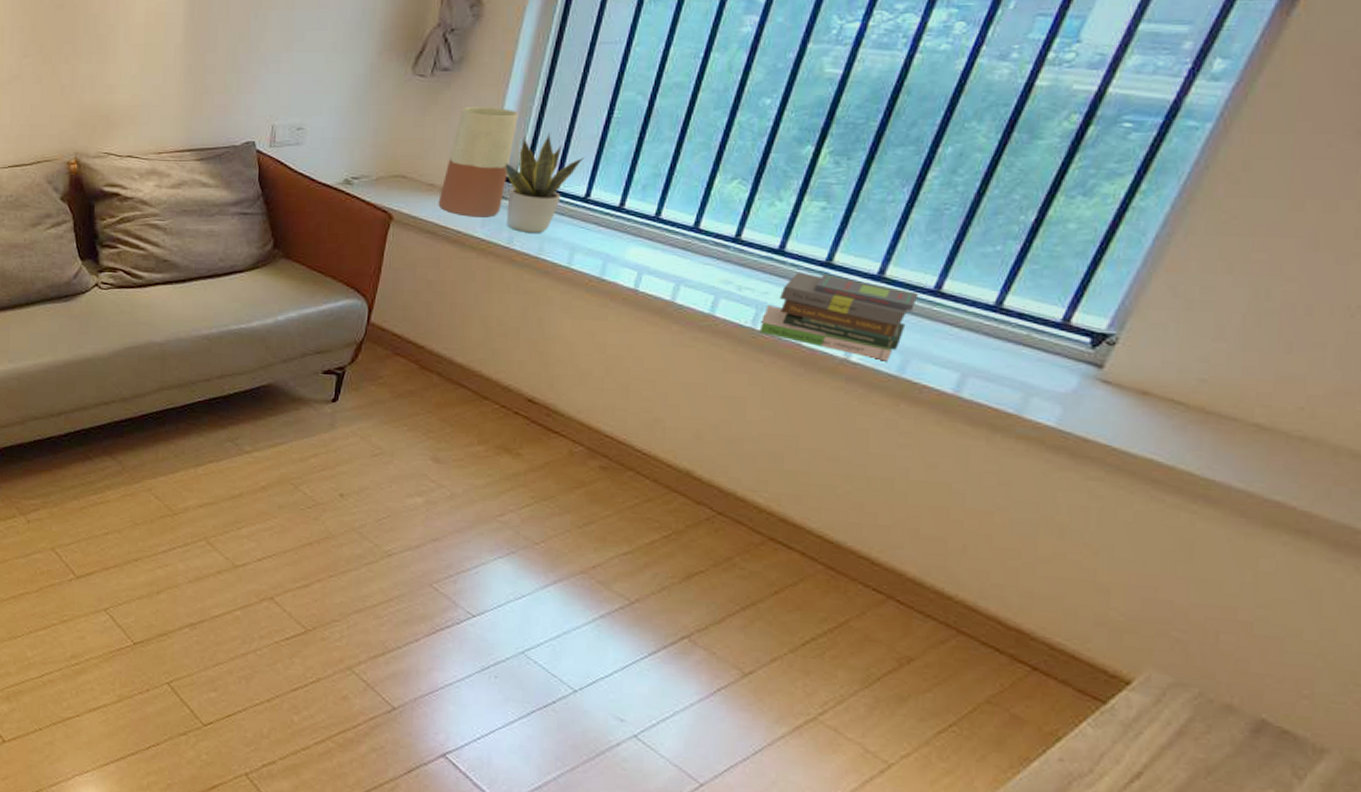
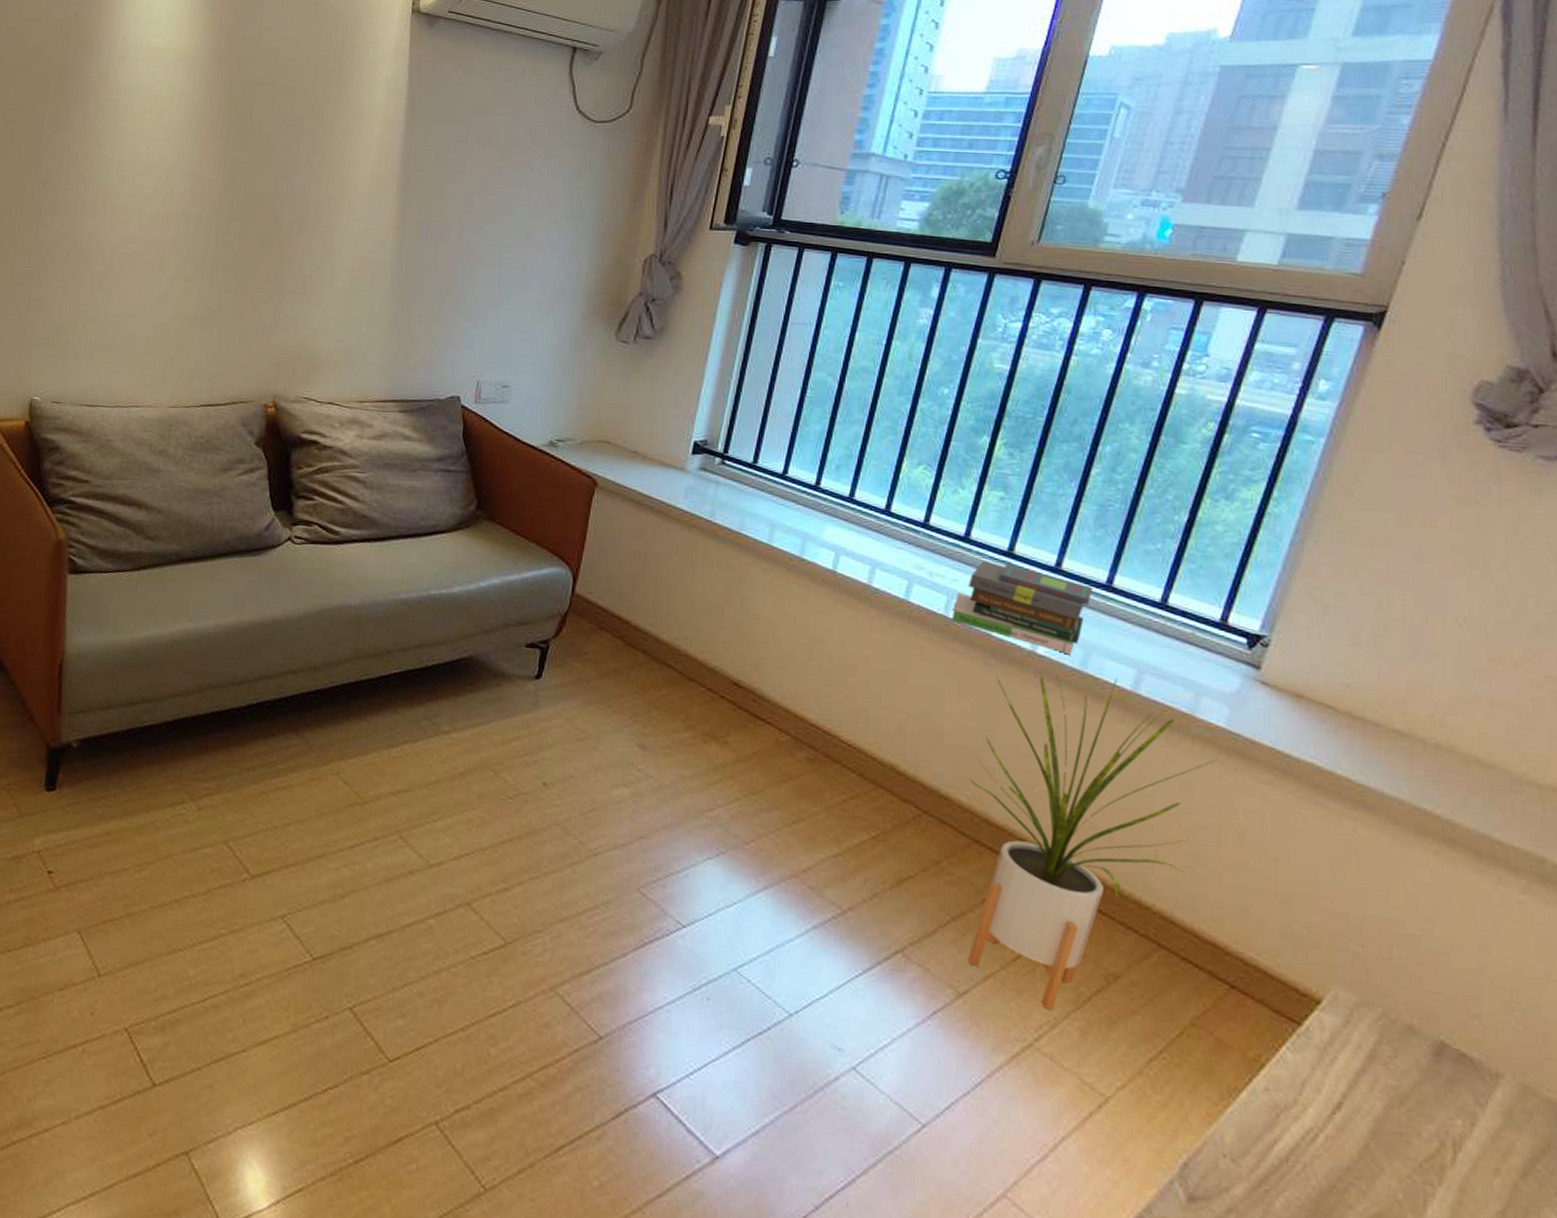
vase: present [438,106,519,217] -> none [642,375,718,489]
potted plant: present [504,133,584,233] -> none [705,407,781,508]
house plant: none [755,380,1044,688] -> present [968,674,1219,1010]

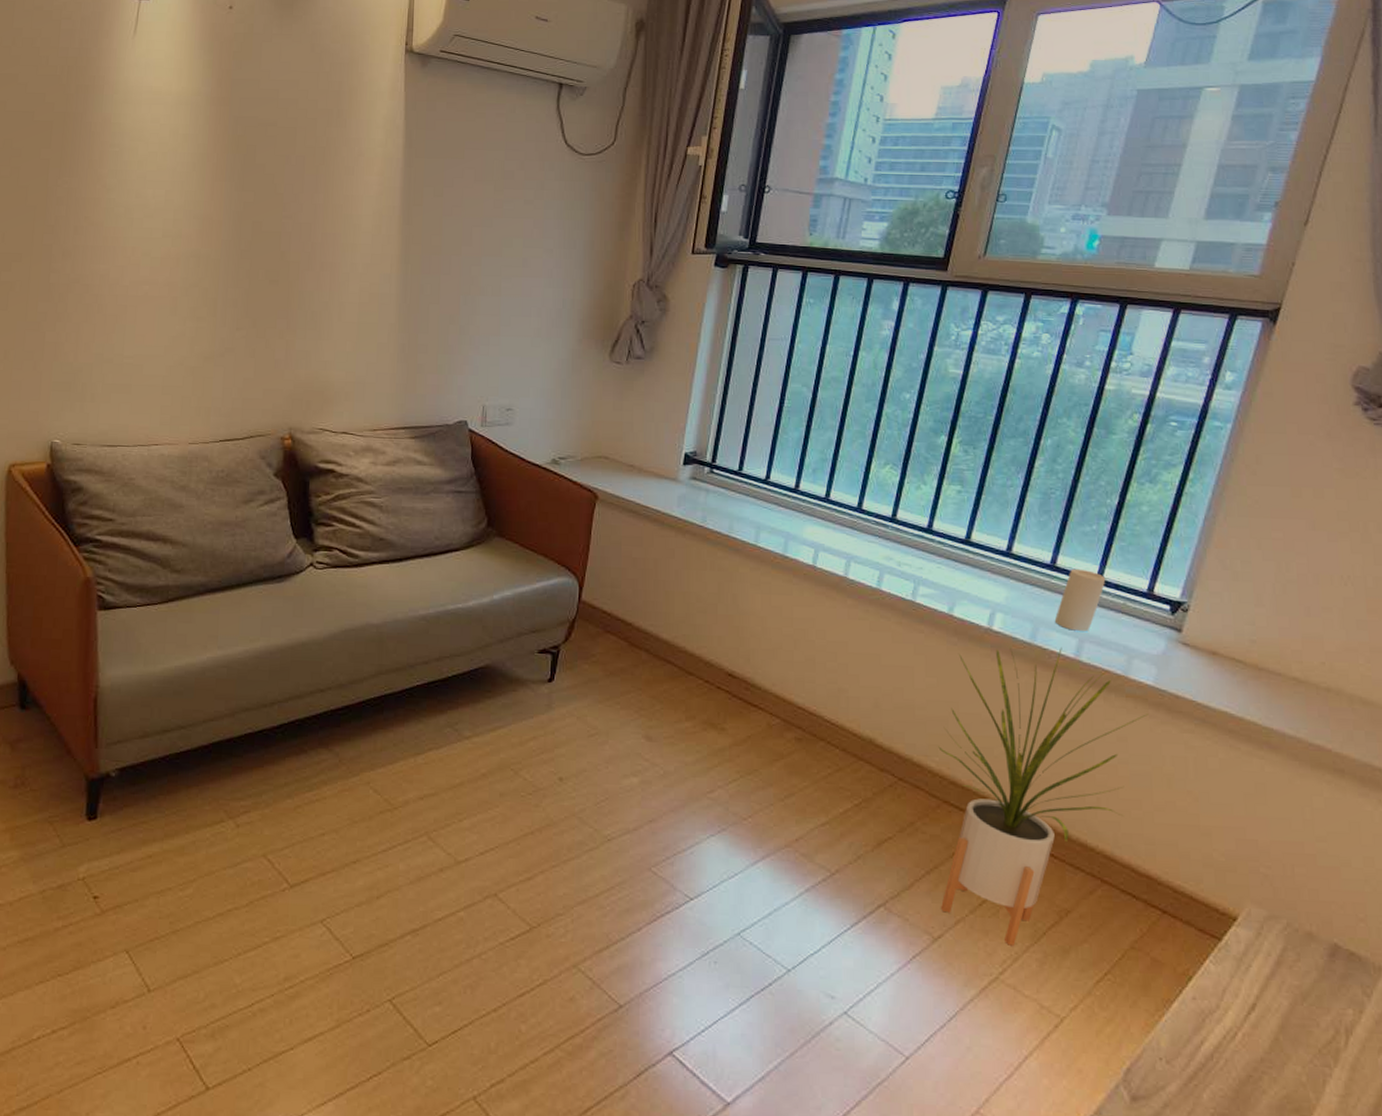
books: present [951,560,1093,655] -> none [918,548,1040,630]
candle: none [1109,590,1171,663] -> present [1054,568,1106,633]

